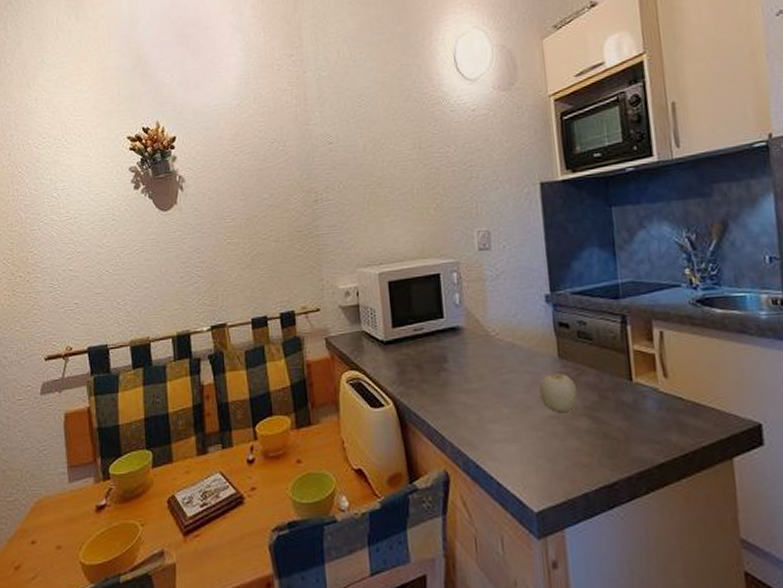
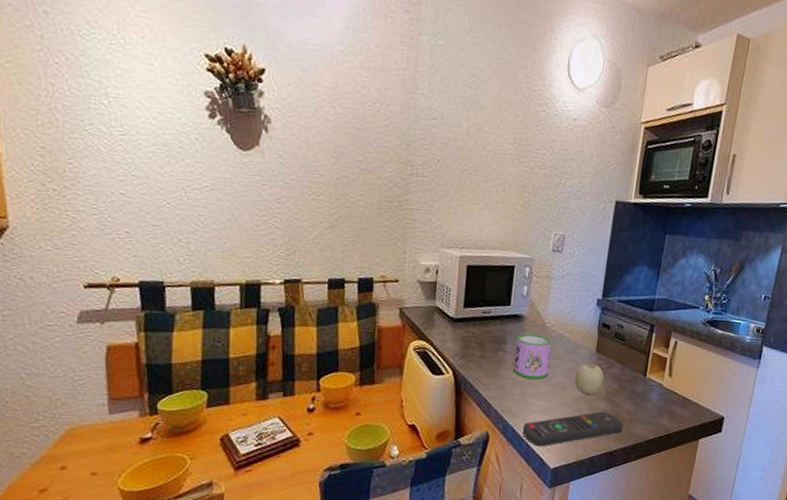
mug: none [458,346,506,400] -> present [513,333,553,379]
remote control: none [487,432,619,485] -> present [522,412,623,447]

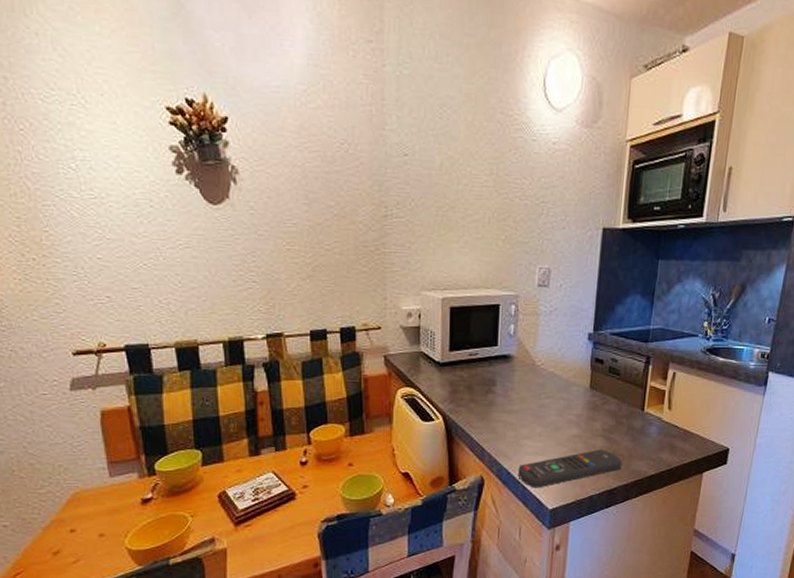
mug: present [513,333,553,379] -> none [504,374,544,420]
fruit: present [574,364,605,395] -> none [569,401,600,432]

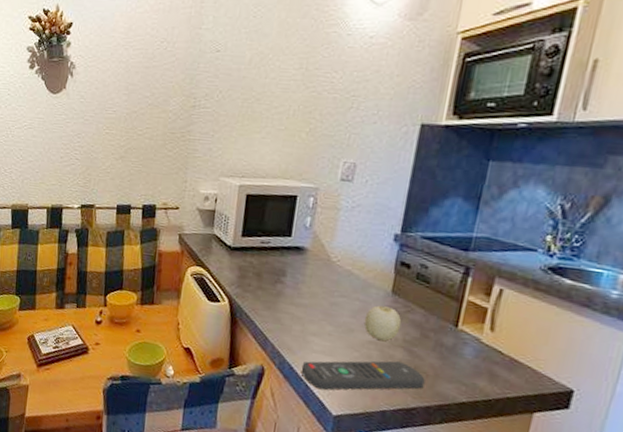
fruit: none [569,401,600,432] -> present [363,305,402,341]

